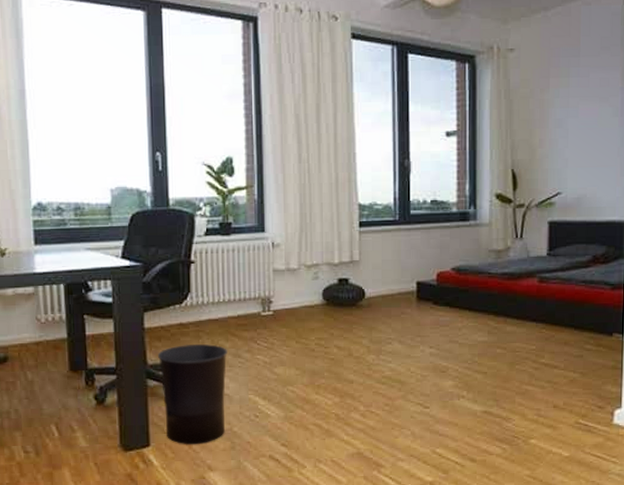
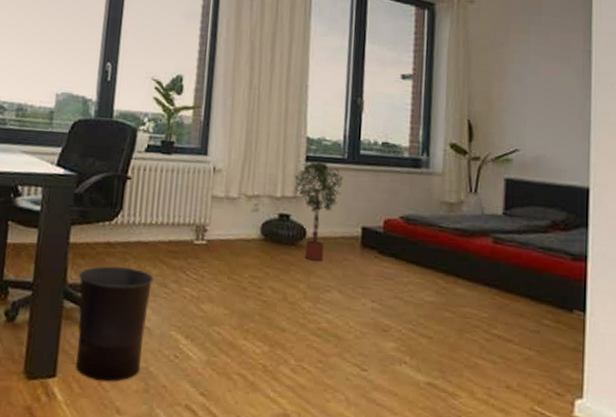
potted tree: none [350,225,396,318] -> present [295,160,343,261]

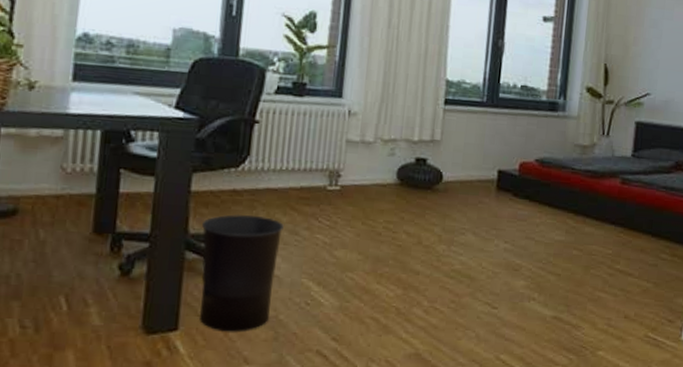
potted tree: present [295,160,343,261] -> none [432,104,482,205]

